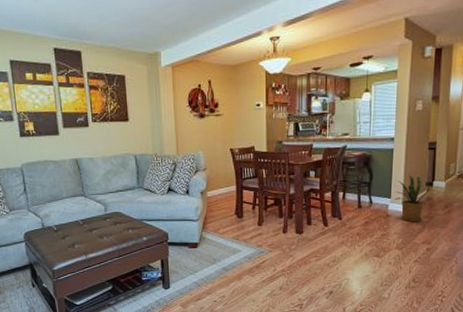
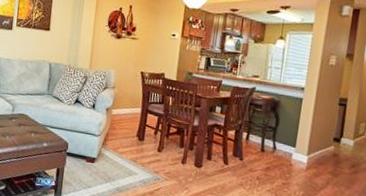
house plant: present [395,173,430,222] -> none [299,125,337,177]

